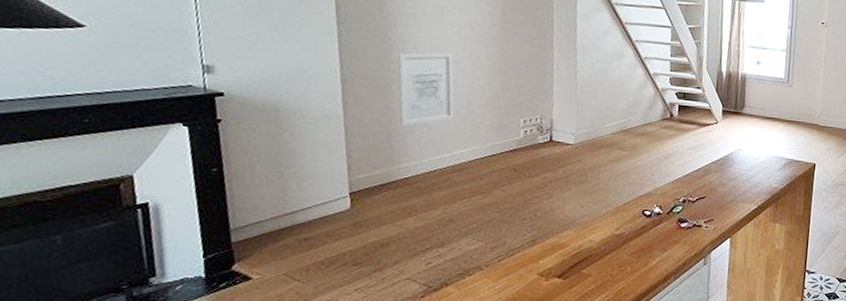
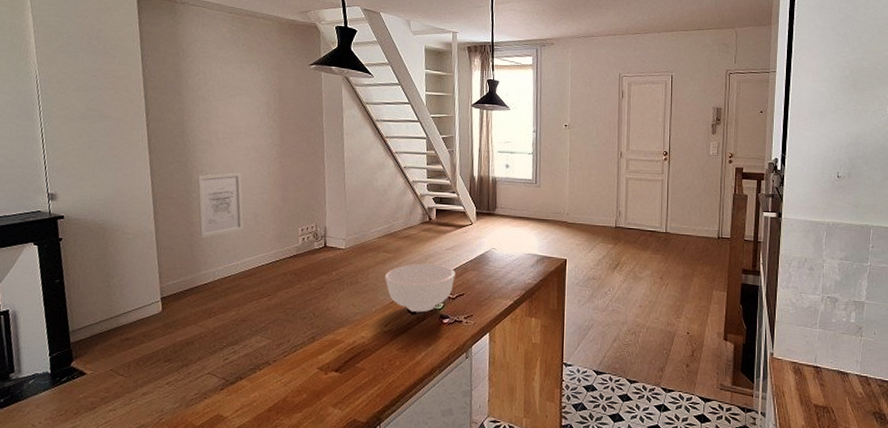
bowl: none [617,163,697,216] -> present [384,263,455,313]

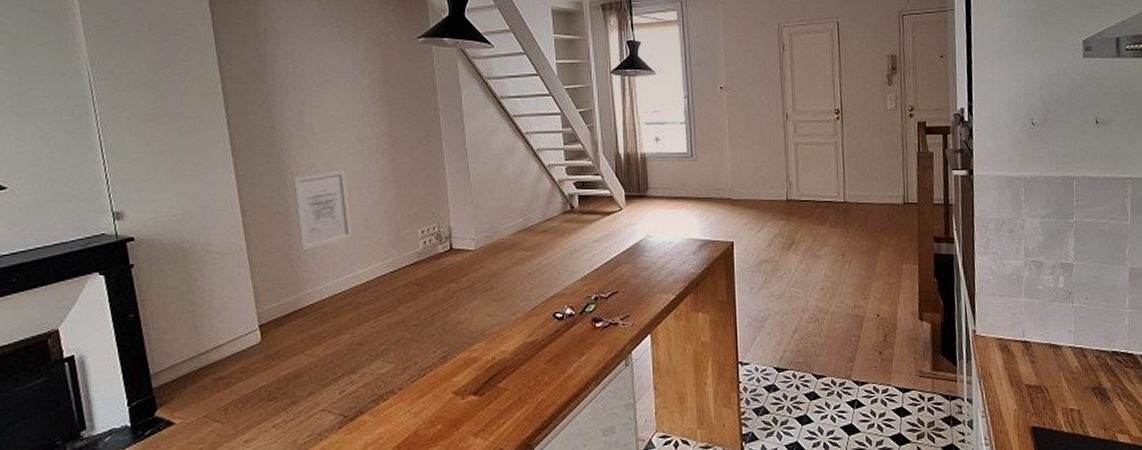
bowl: present [384,263,455,313] -> none [523,259,606,318]

